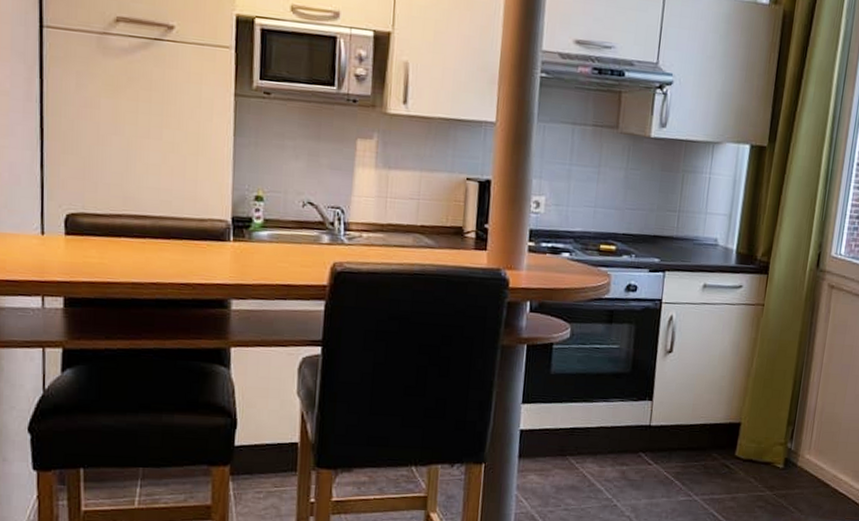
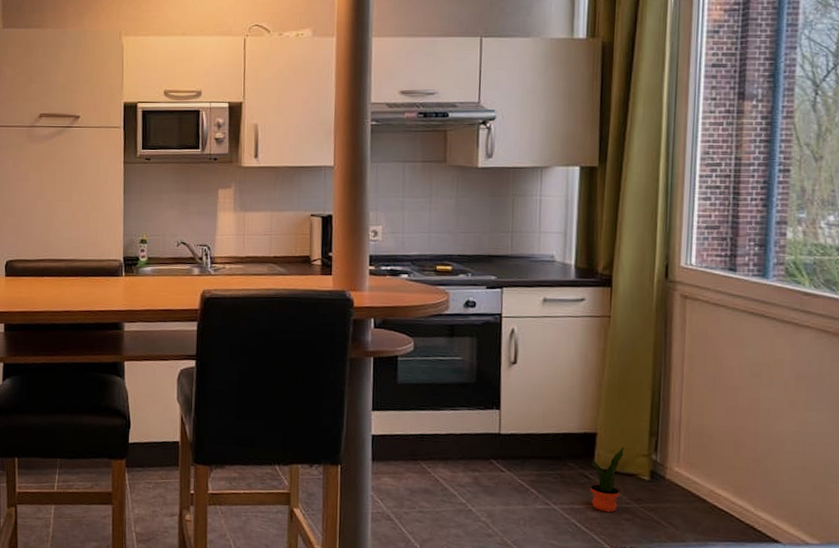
potted plant: none [729,436,764,500] -> present [590,447,624,512]

